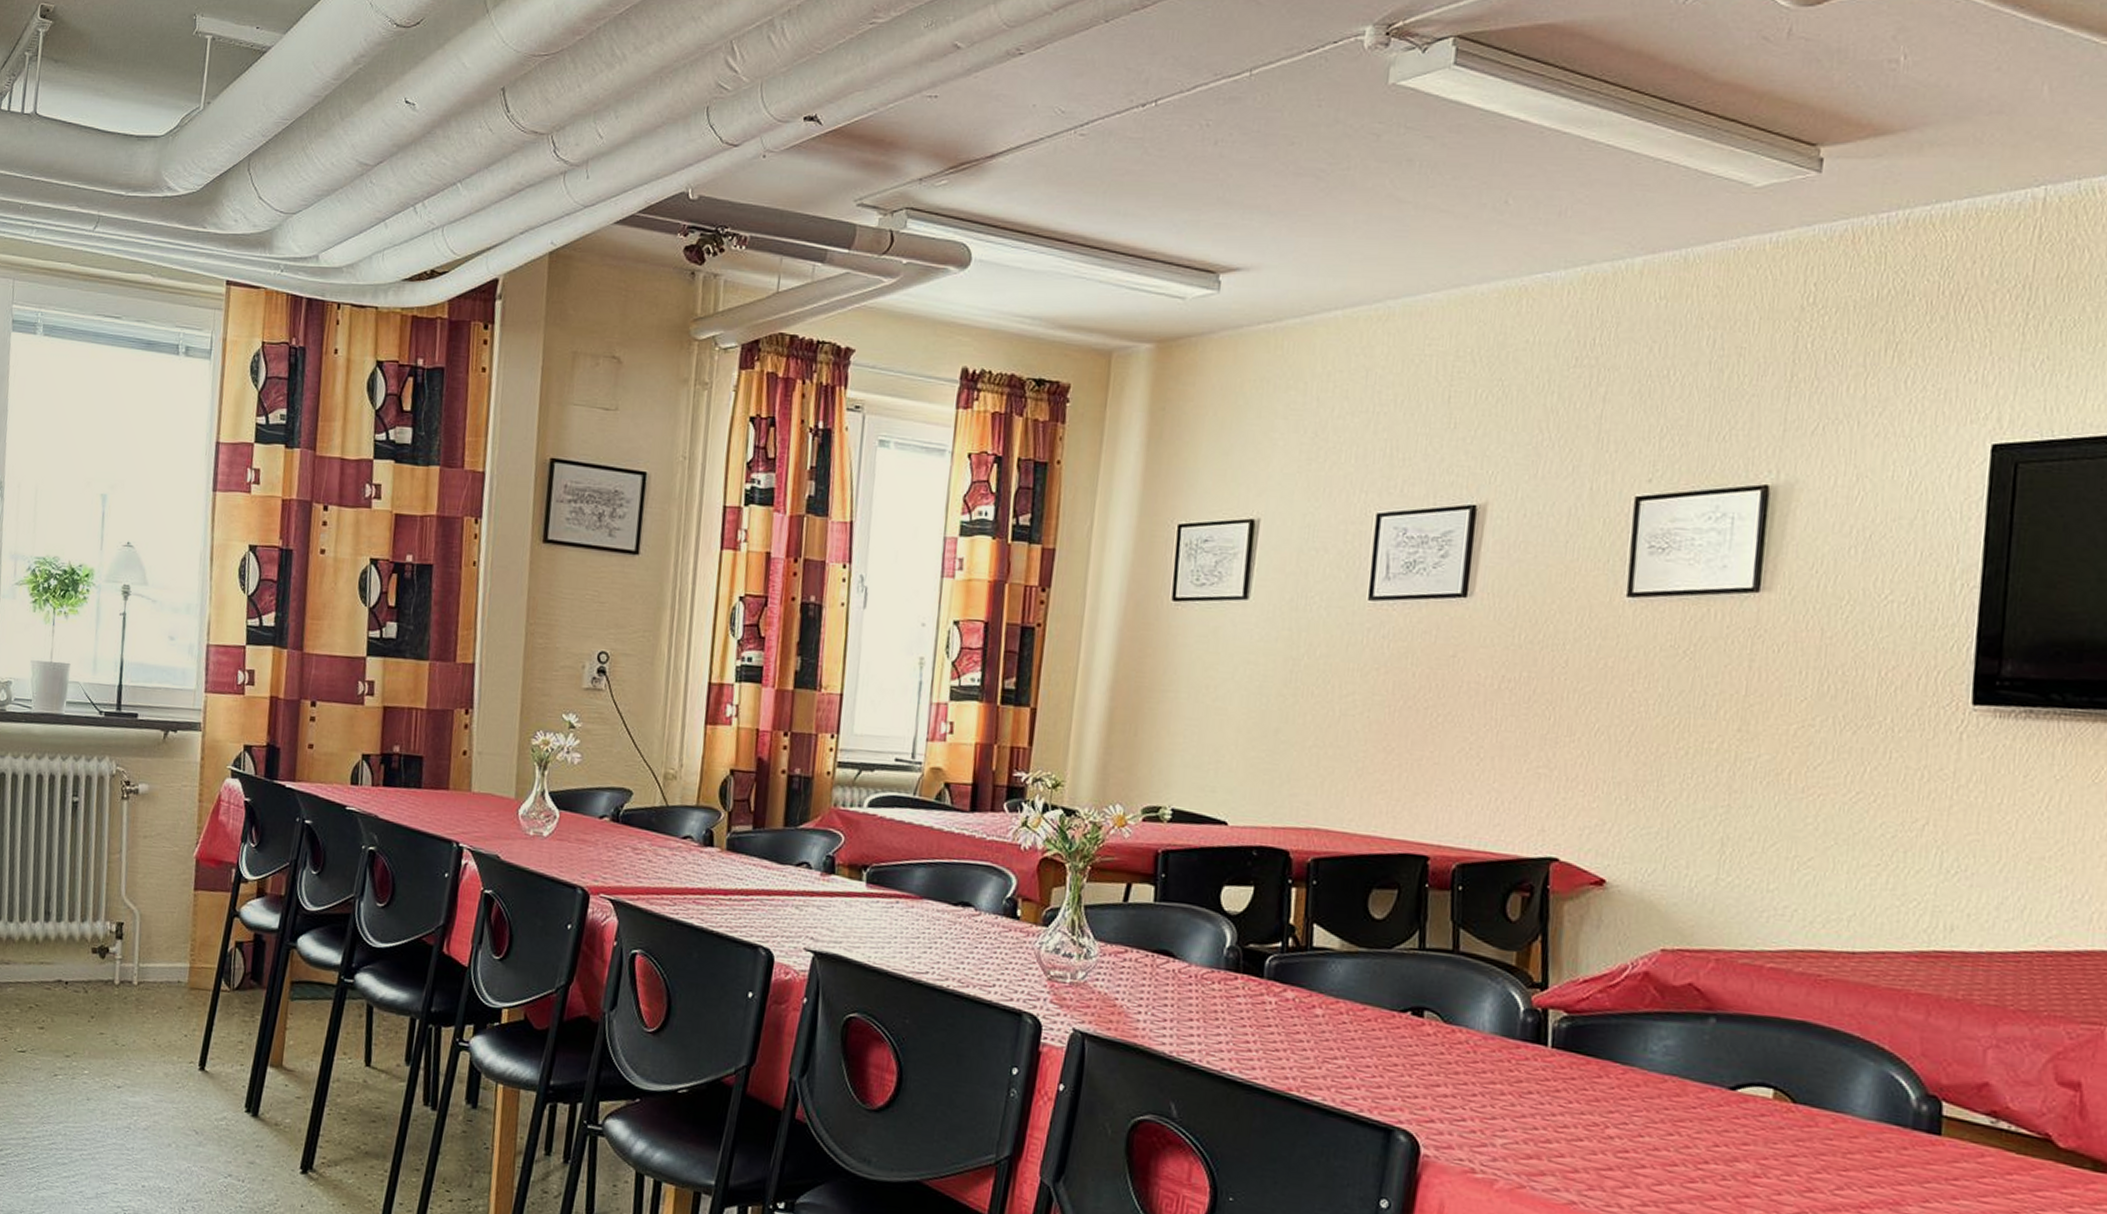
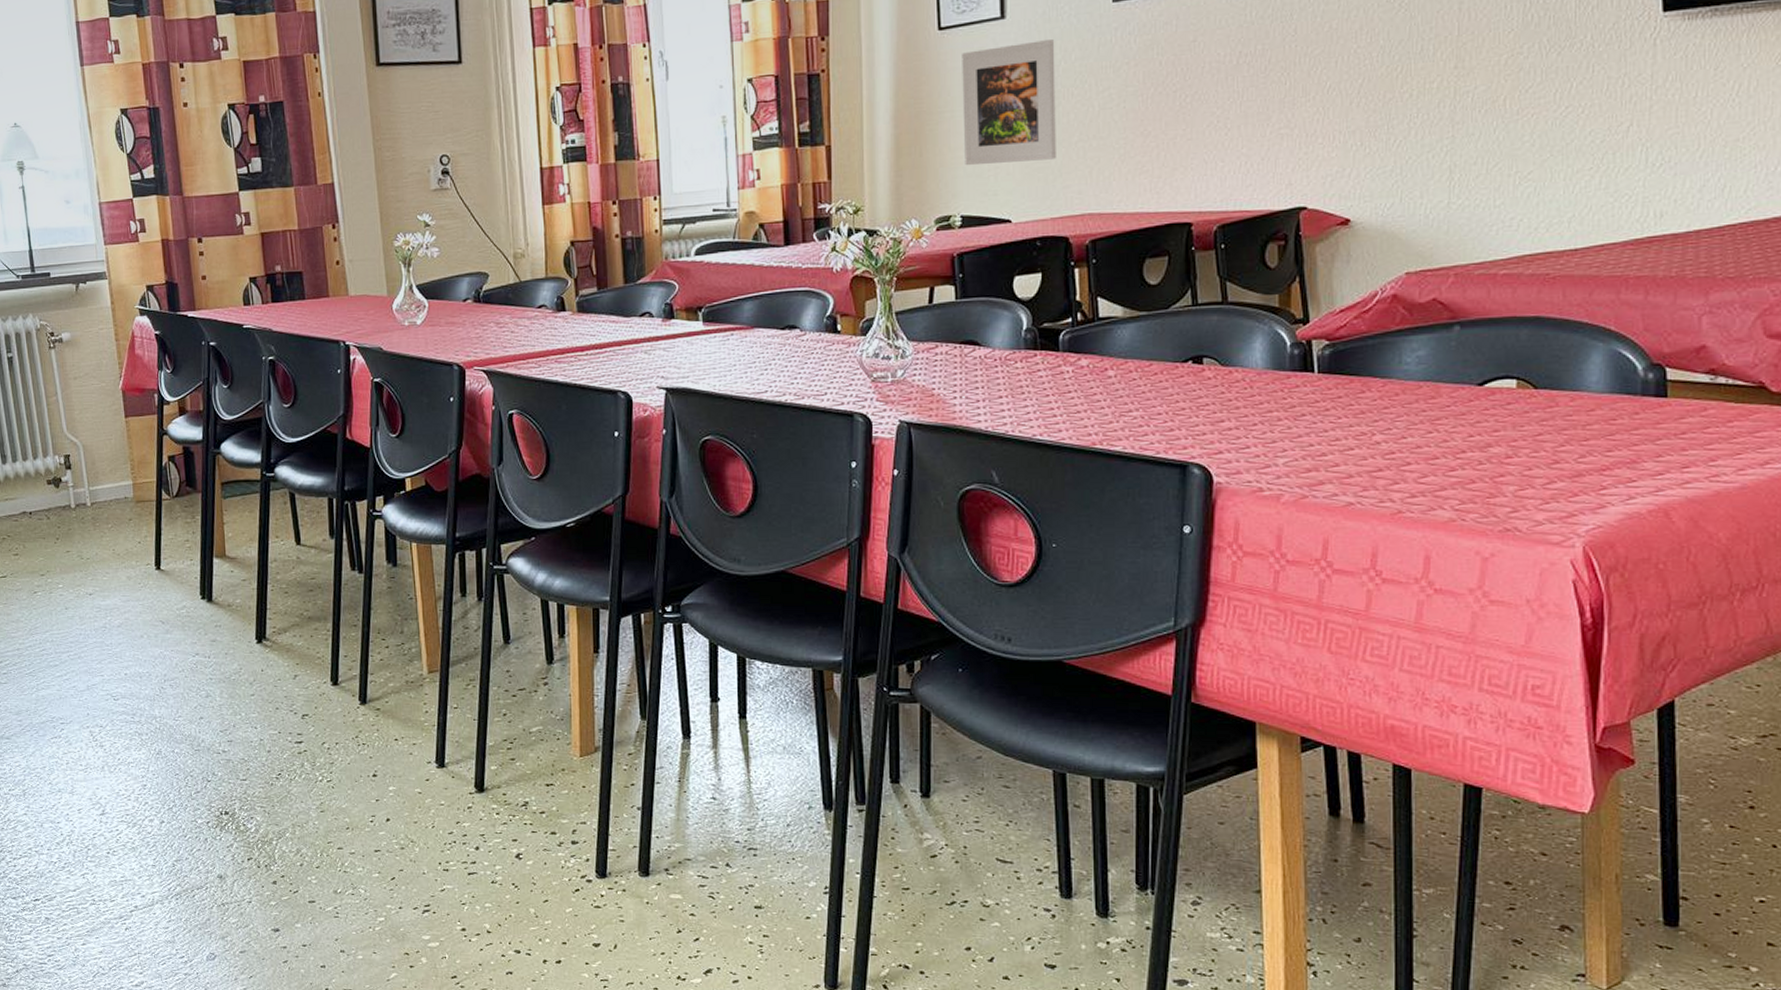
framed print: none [1183,628,1299,763] -> present [962,40,1056,166]

